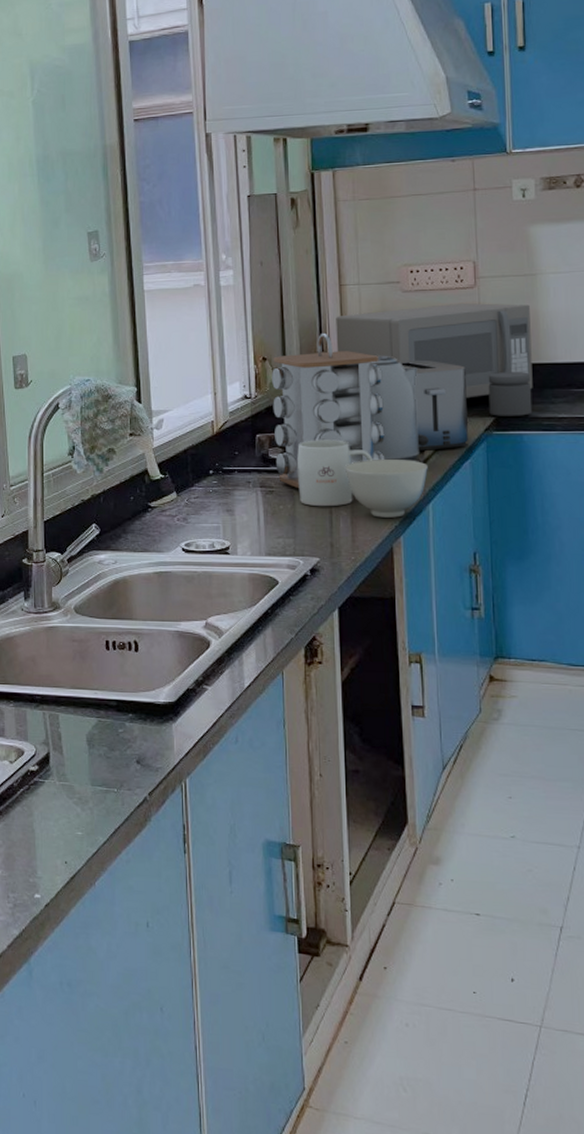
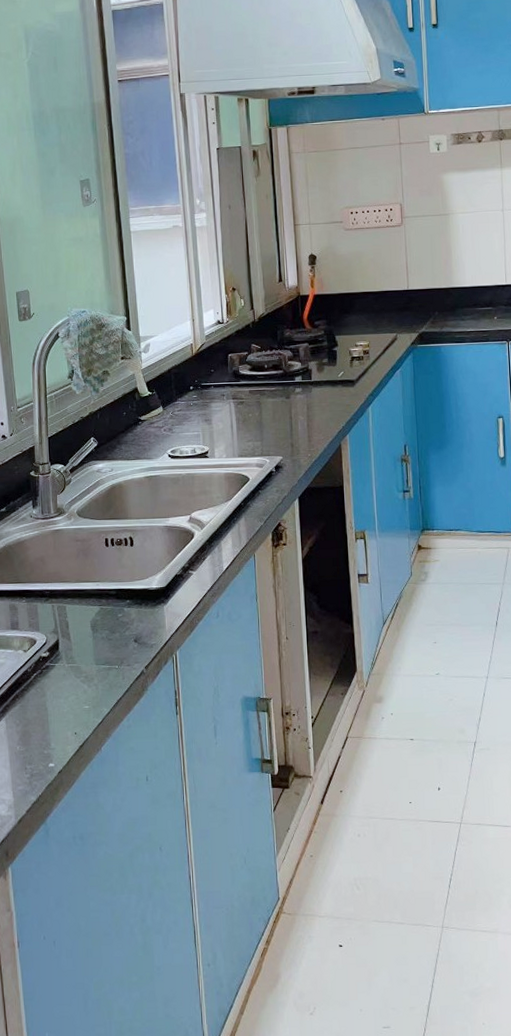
spice rack: present [272,332,385,489] -> none [240,265,334,399]
mug: present [296,439,373,507] -> none [262,356,324,414]
microwave: present [336,303,533,399] -> none [292,239,448,318]
bowl: present [344,460,428,518] -> none [301,371,368,420]
kettle: present [369,354,421,462] -> none [319,283,361,373]
toaster: present [398,359,468,452] -> none [343,286,399,364]
jar: present [488,372,533,418] -> none [413,295,448,333]

